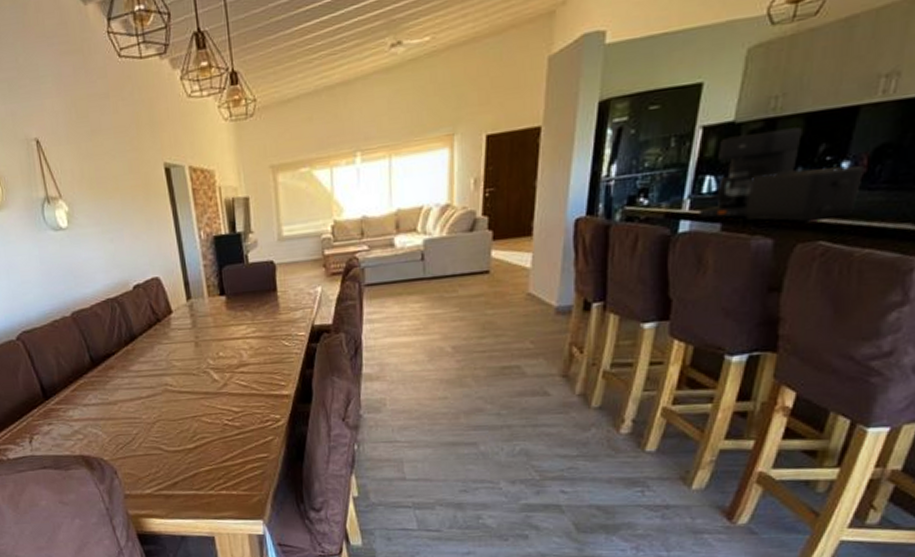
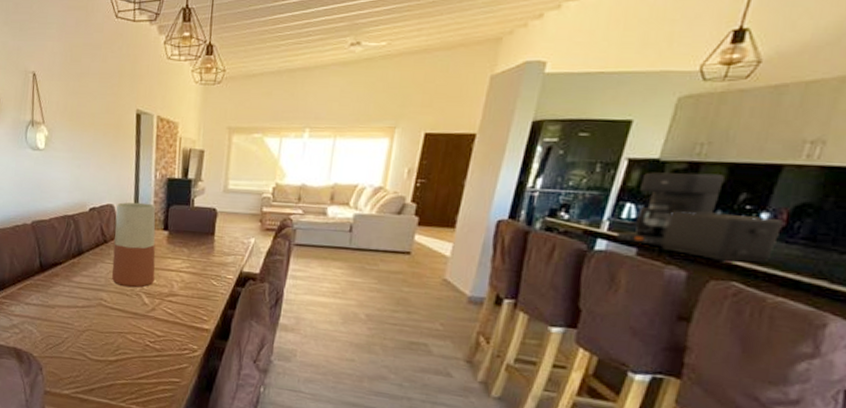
vase: none [163,268,221,366] -> present [111,202,156,287]

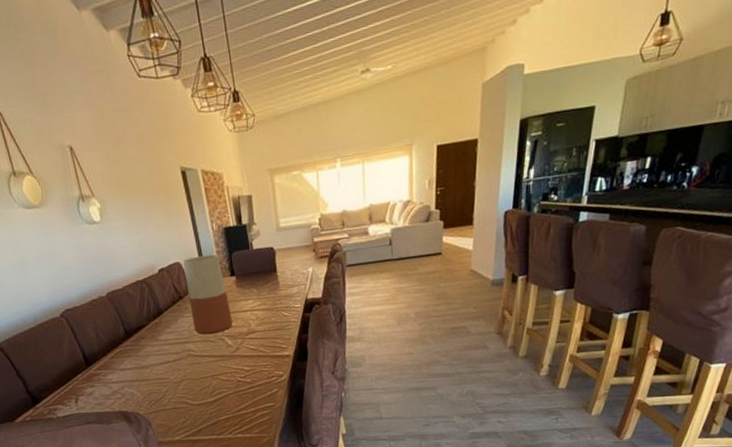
coffee maker: present [616,172,724,248] -> none [593,141,665,211]
toaster: present [660,211,783,264] -> none [625,170,707,213]

